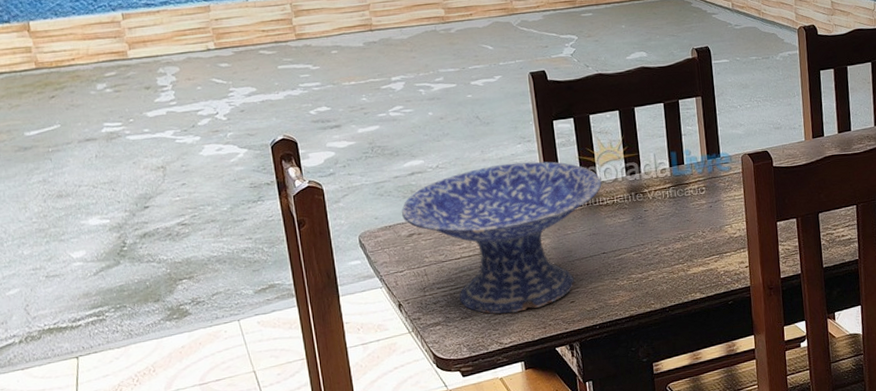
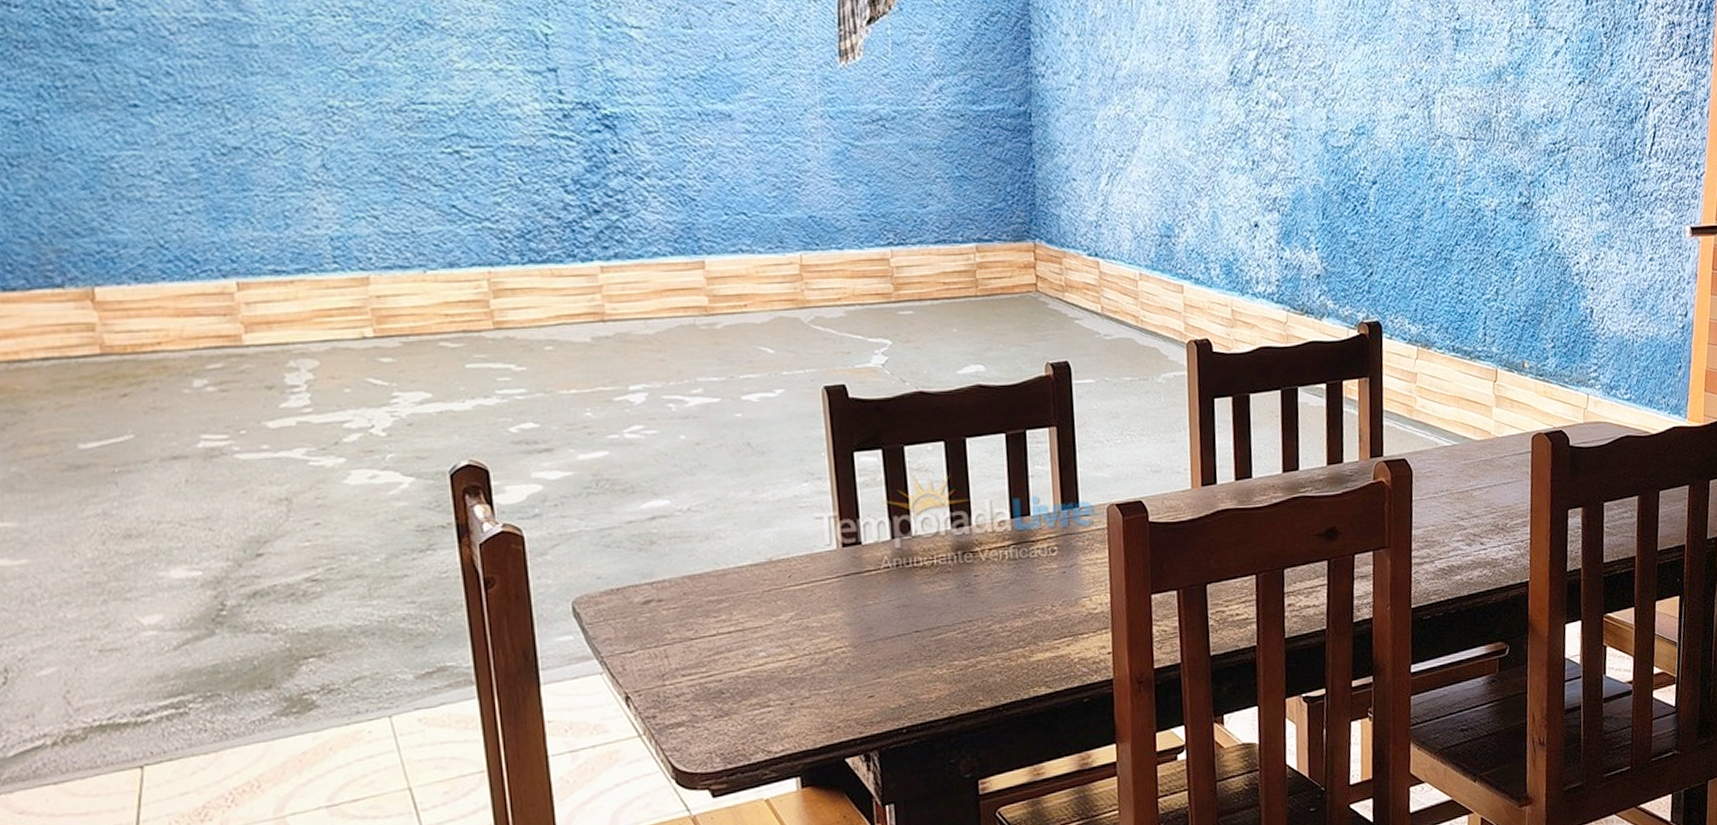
decorative bowl: present [402,161,602,314] -> none [636,506,918,712]

